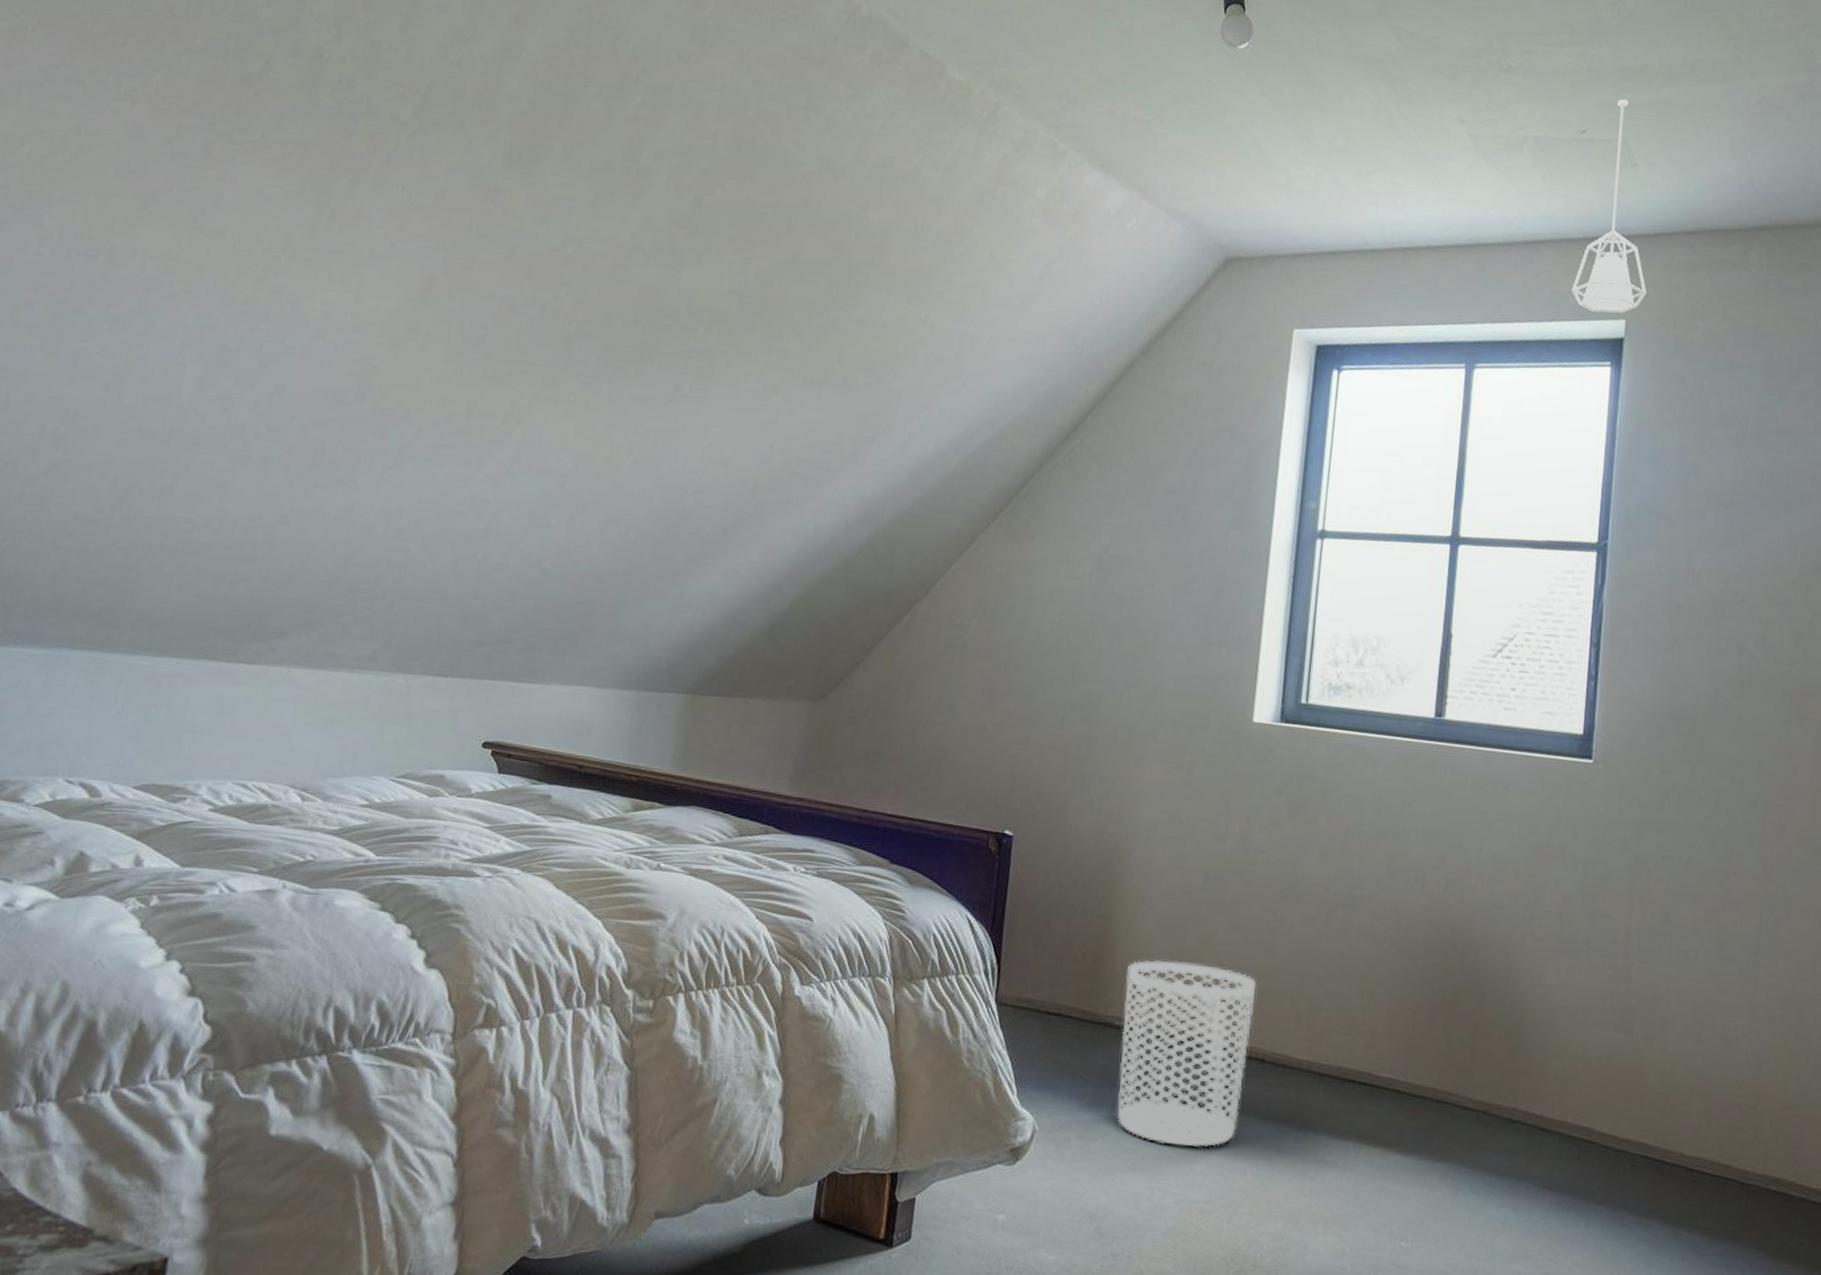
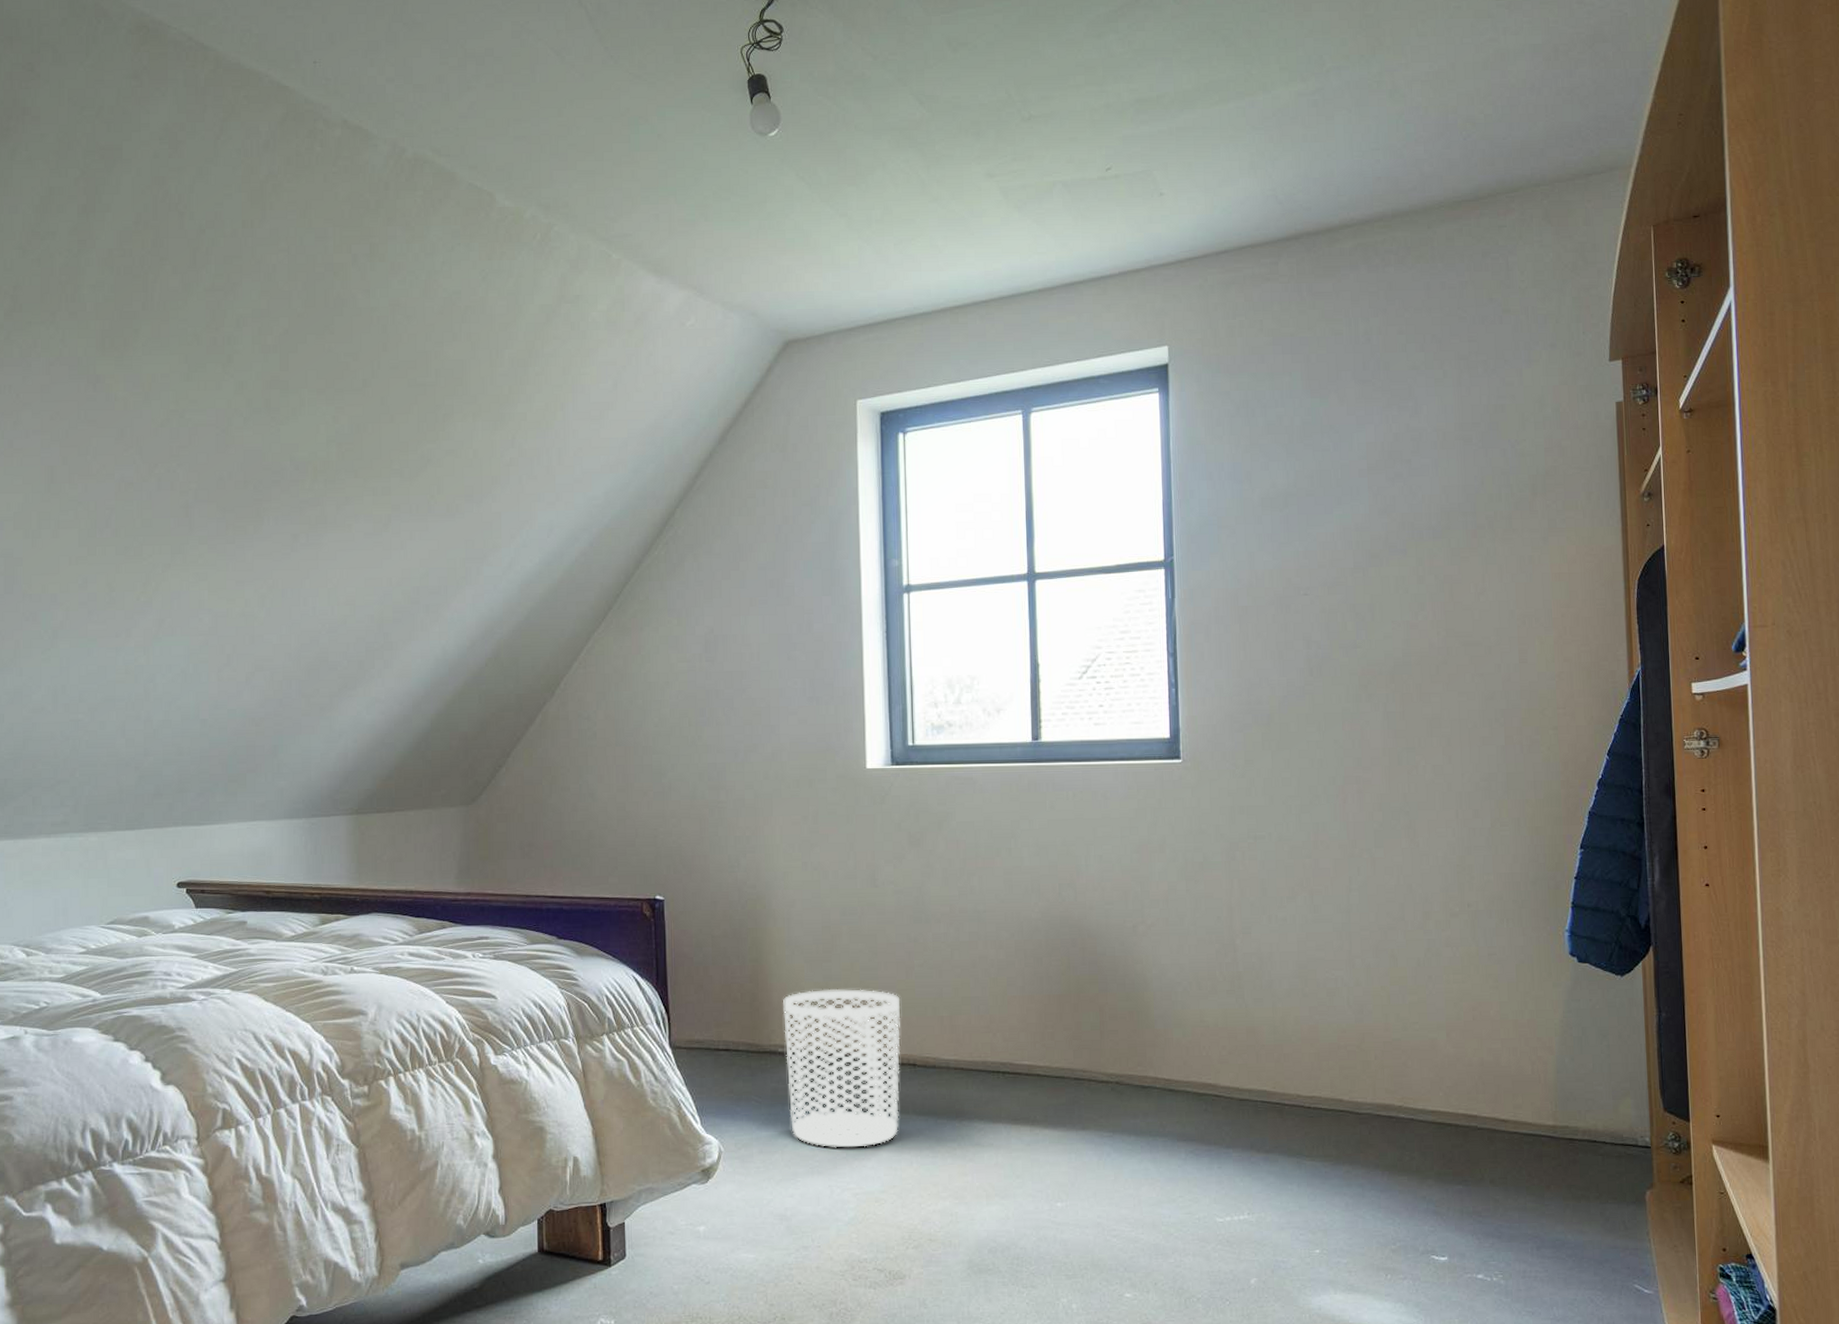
pendant lamp: present [1571,99,1647,314] -> none [1113,131,1186,343]

